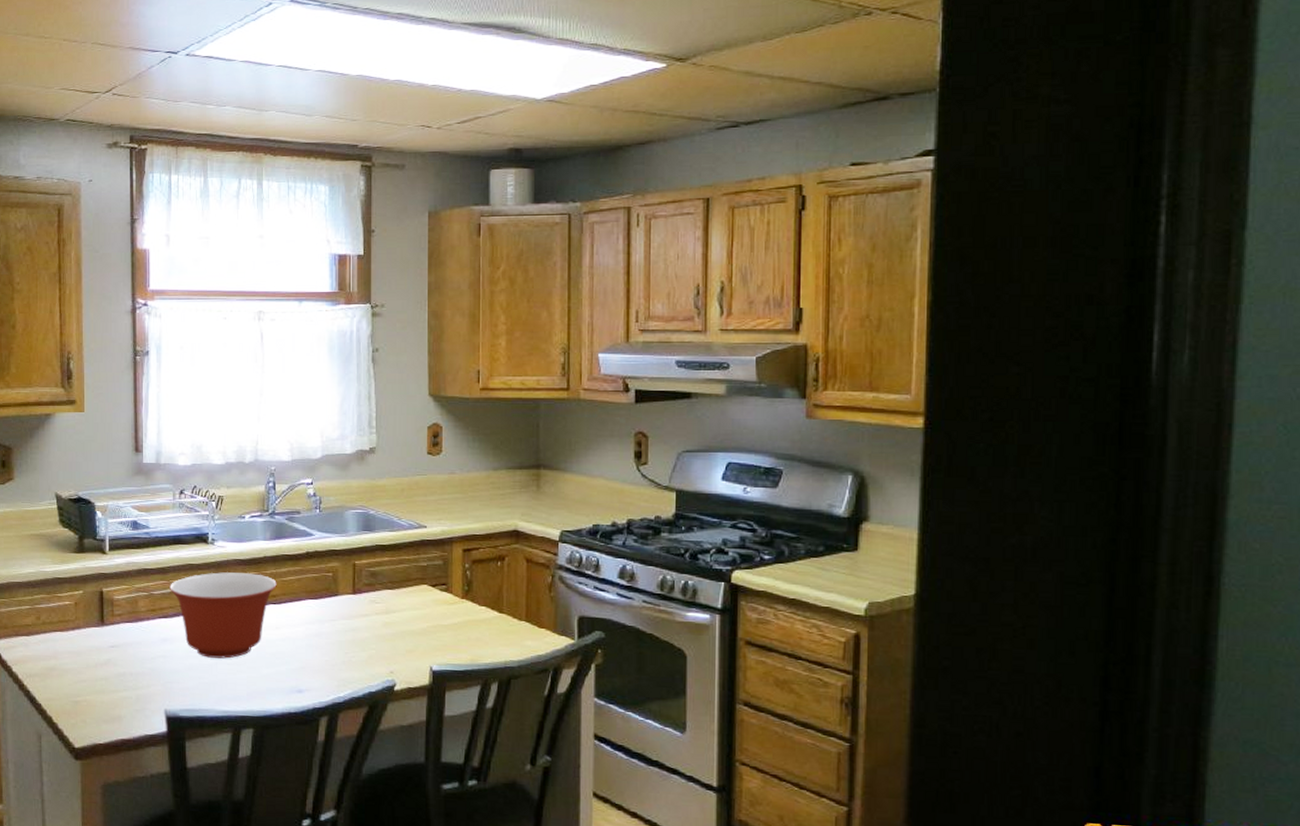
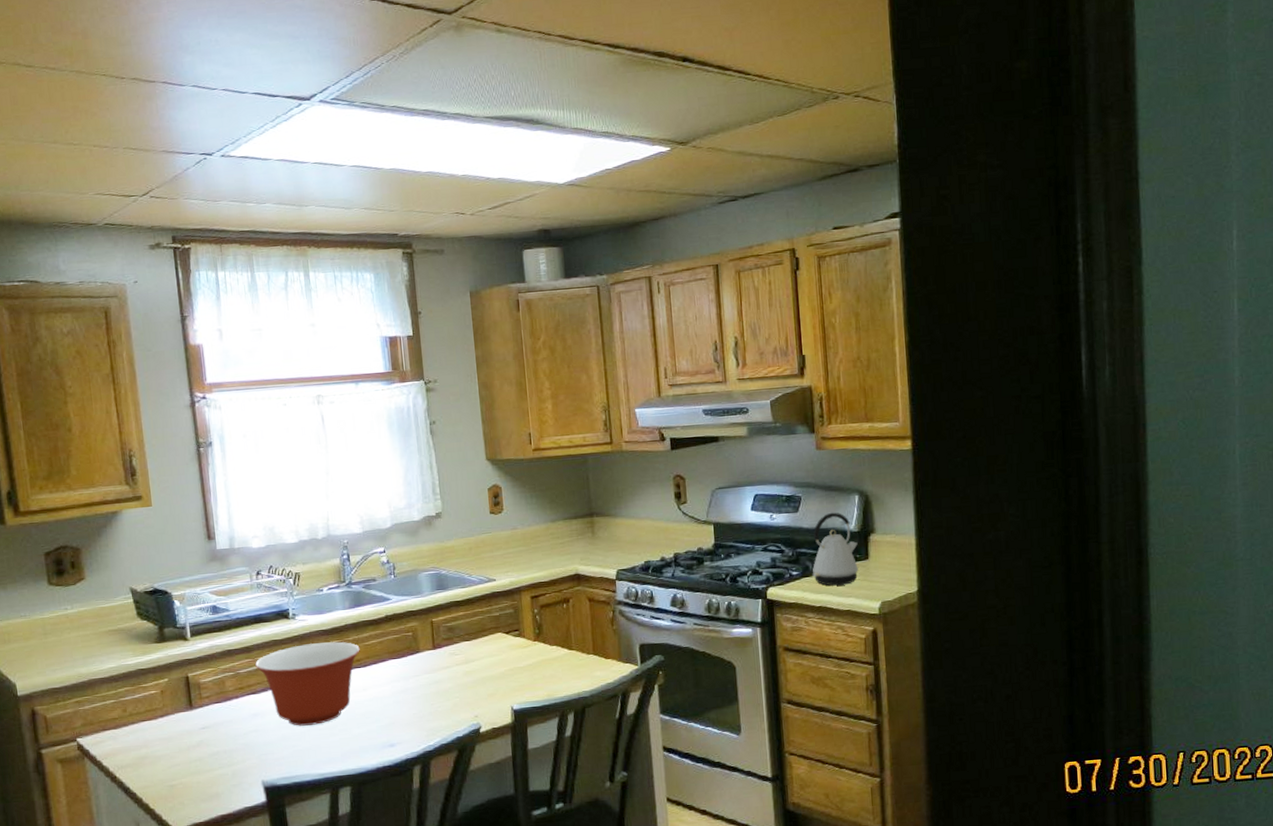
kettle: none [787,492,846,578] -> present [812,512,858,586]

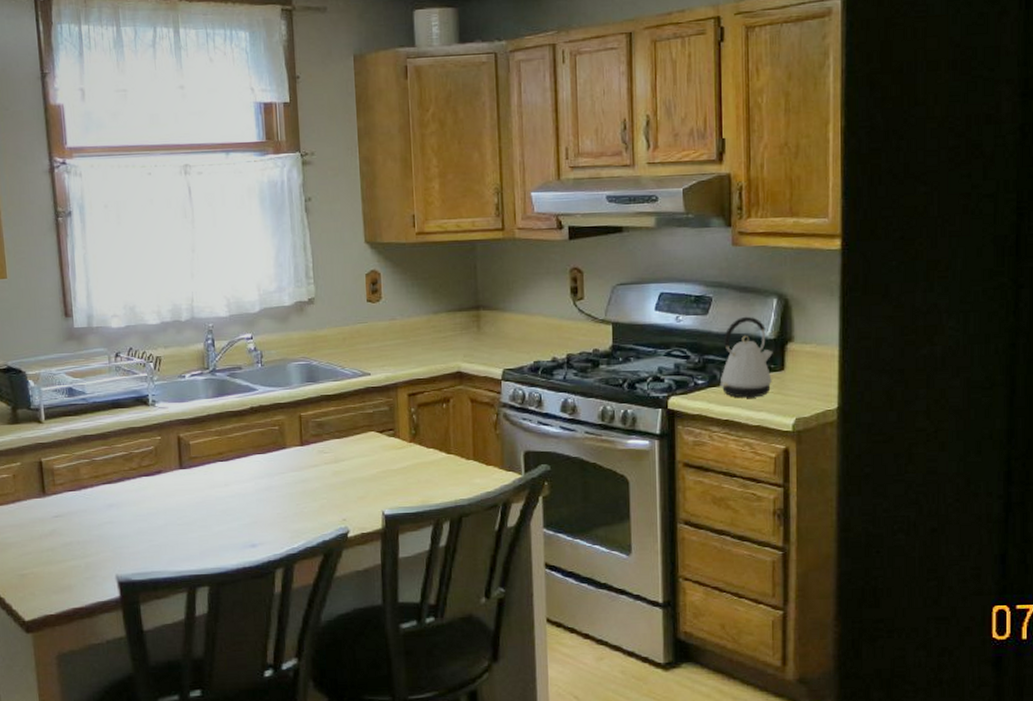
mixing bowl: present [255,641,360,726] -> none [112,432,223,520]

